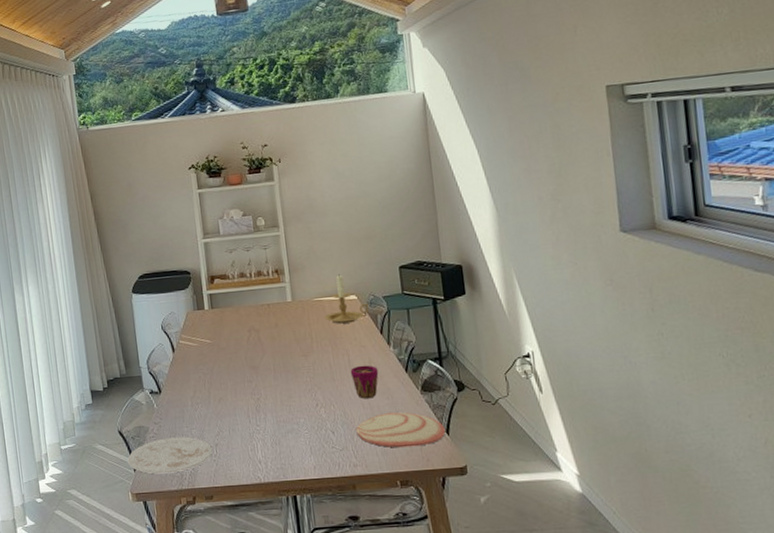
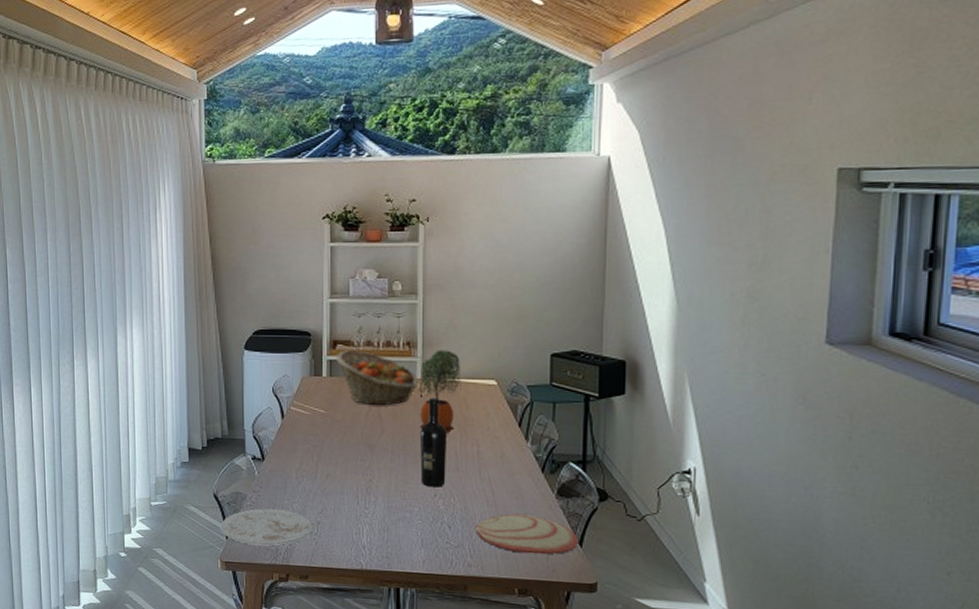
fruit basket: none [214,282,289,331] -> present [335,350,418,405]
potted plant: none [289,273,328,348] -> present [419,350,462,434]
wine bottle: none [297,317,325,399] -> present [420,397,448,488]
candle holder: present [324,274,370,324] -> none [455,355,510,410]
cup: present [350,365,379,399] -> none [478,458,510,496]

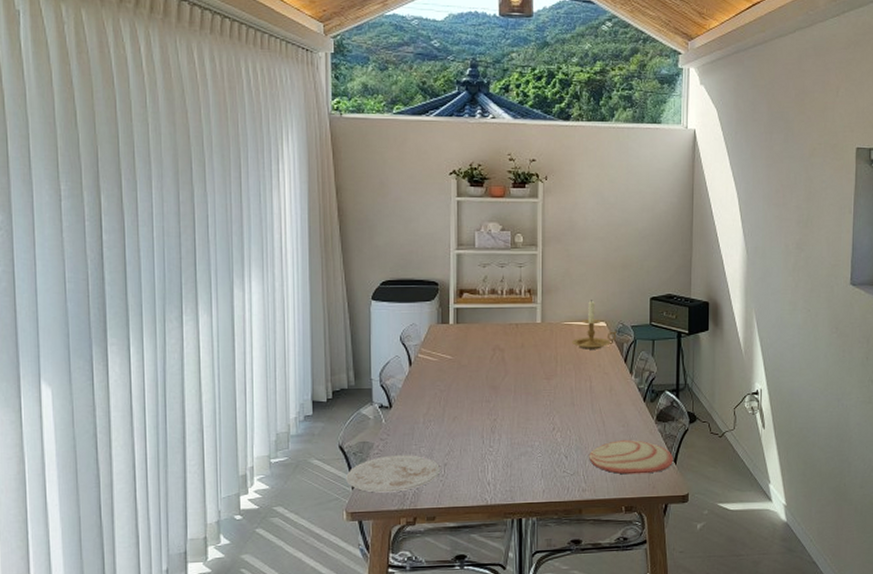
fruit basket: present [335,350,418,405] -> none [462,298,538,349]
potted plant: present [419,350,462,434] -> none [539,296,576,372]
wine bottle: present [420,397,448,488] -> none [540,340,564,422]
candle holder: none [455,355,510,410] -> present [571,300,617,350]

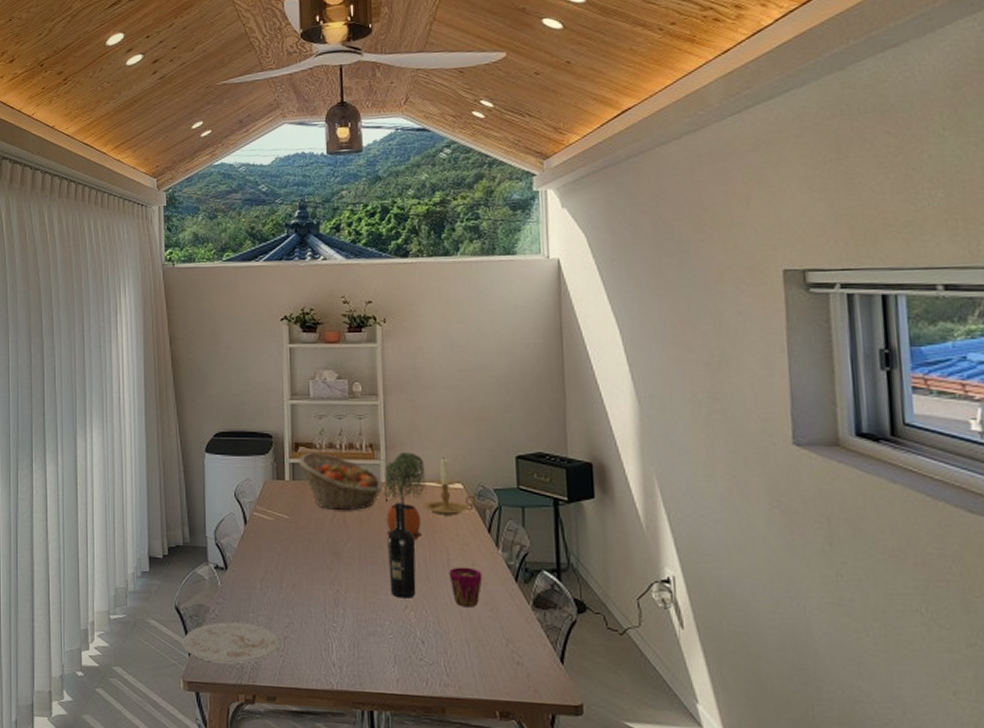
fruit basket: none [462,298,538,349] -> present [298,453,382,510]
potted plant: none [539,296,576,372] -> present [384,452,427,540]
wine bottle: none [540,340,564,422] -> present [387,502,416,599]
plate: present [589,439,674,475] -> none [450,626,560,673]
cup: none [590,392,618,426] -> present [449,567,483,608]

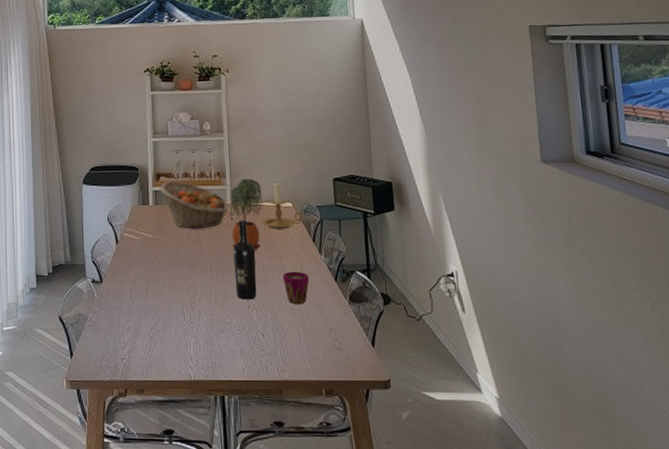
plate: present [182,622,281,664] -> none [65,328,148,363]

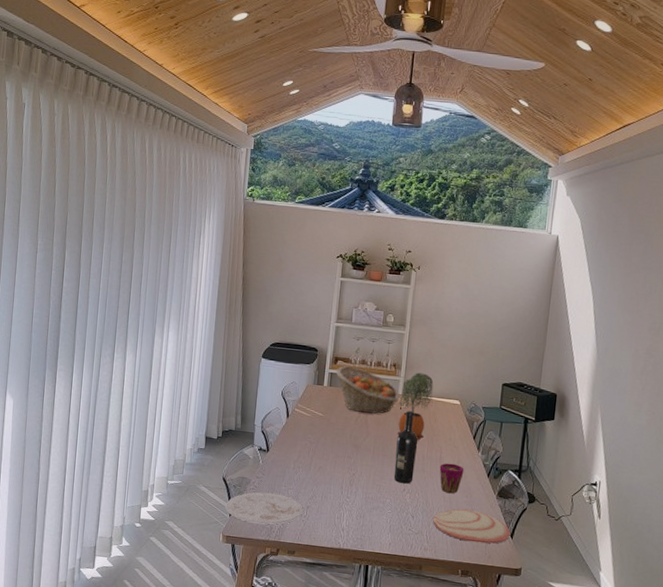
plate: none [65,328,148,363] -> present [225,492,304,524]
candle holder: present [260,181,304,229] -> none [427,379,469,424]
plate: none [285,319,371,356] -> present [433,508,511,544]

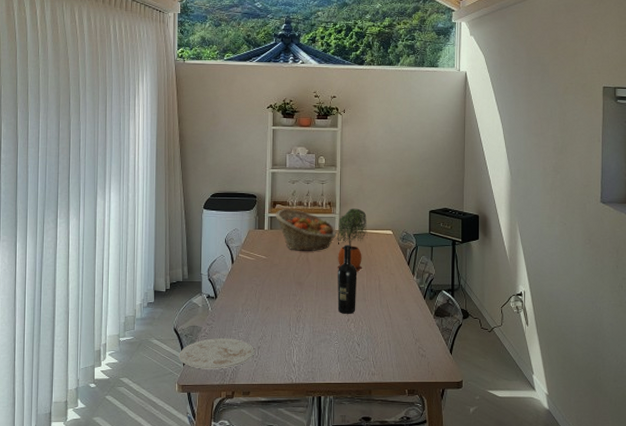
plate: present [433,508,511,544] -> none [378,331,450,362]
cup: present [439,463,464,494] -> none [379,290,402,319]

